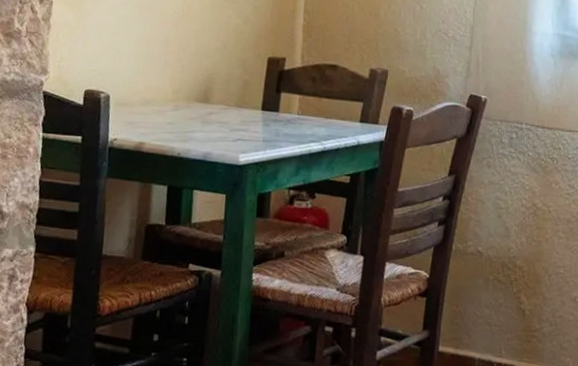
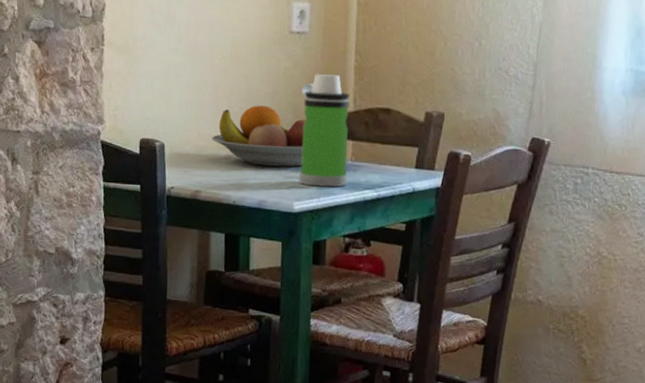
fruit bowl: none [159,59,255,120] -> present [212,105,306,167]
water bottle: none [245,30,298,140] -> present [299,73,350,187]

